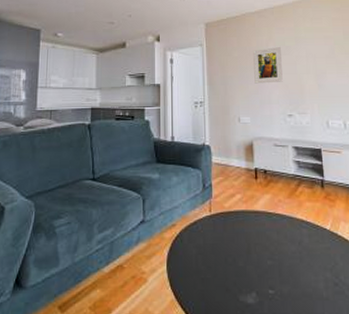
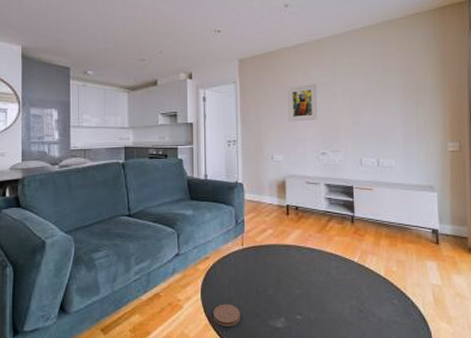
coaster: none [180,276,208,303] -> present [213,304,240,327]

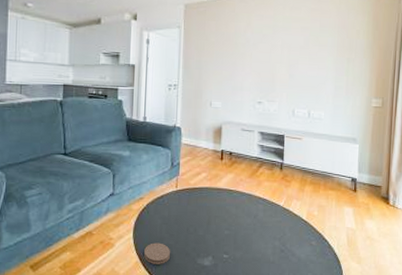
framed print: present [288,84,317,122] -> none [229,34,258,71]

